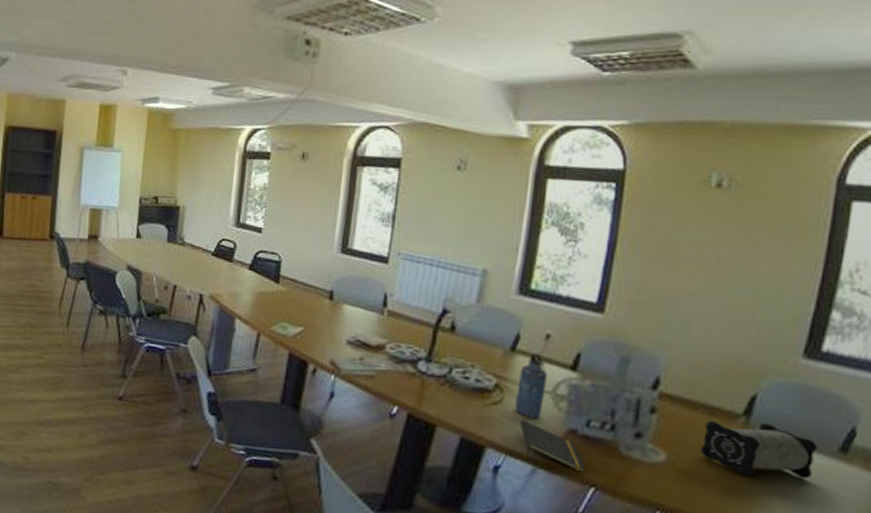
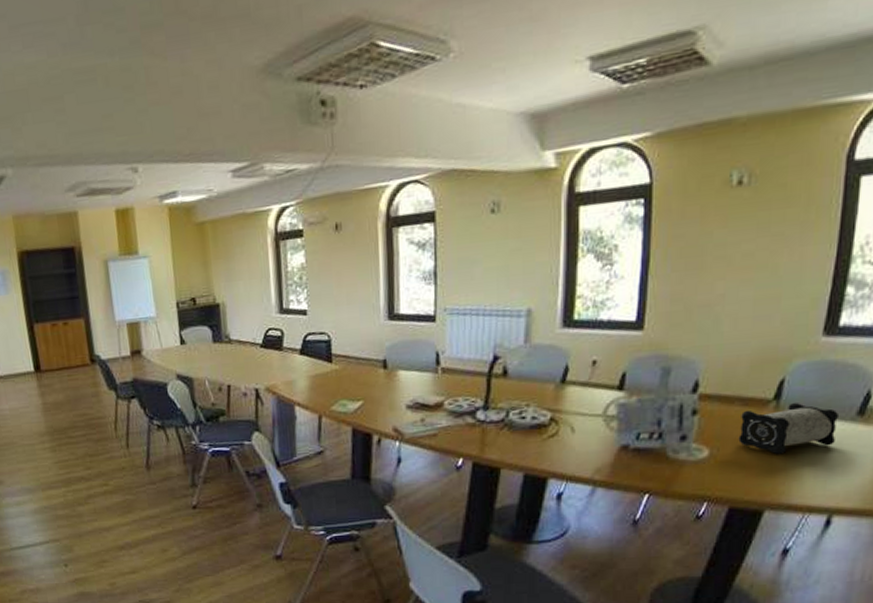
water bottle: present [515,353,547,419] -> none [571,380,597,443]
notepad: present [519,420,586,473] -> none [576,446,640,483]

